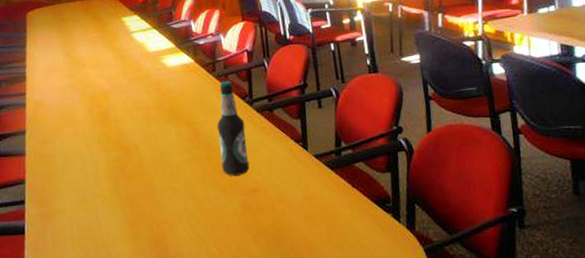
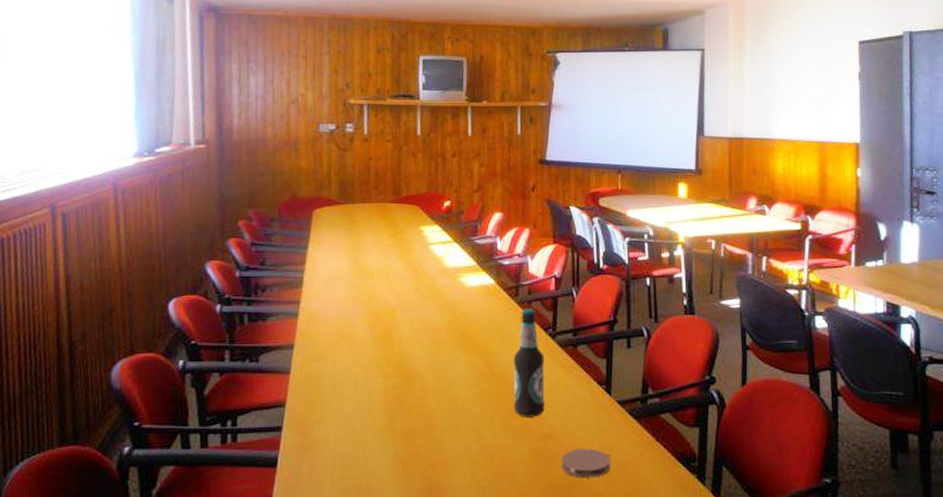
coaster: none [268,198,314,224] -> present [561,448,611,478]

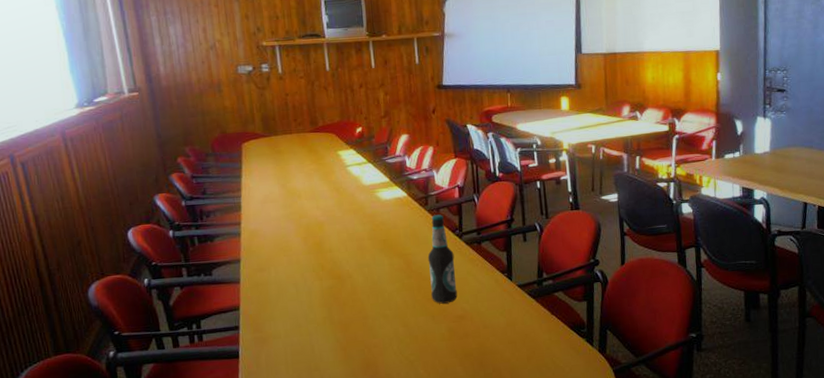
coaster: present [561,448,611,478] -> none [474,324,515,348]

